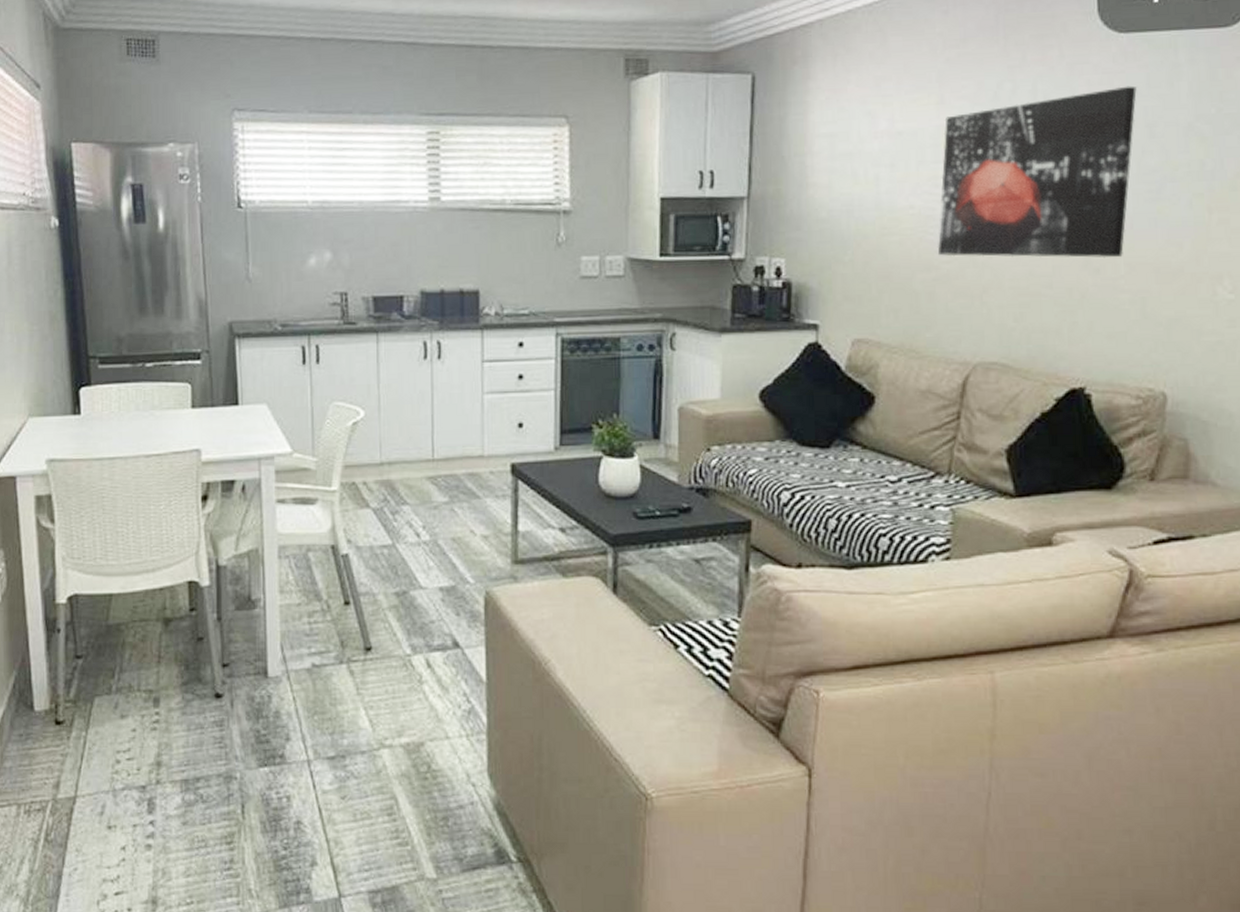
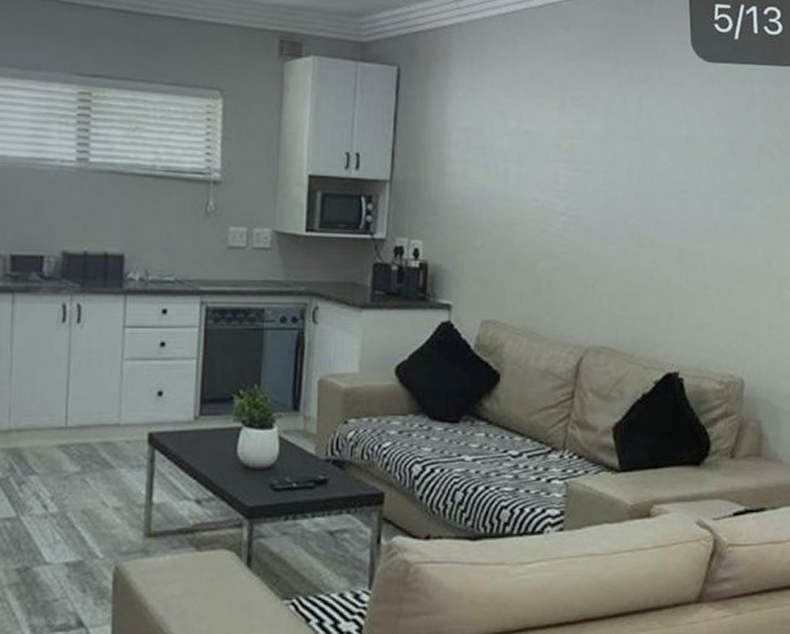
wall art: present [938,86,1137,258] -> none [558,108,721,258]

